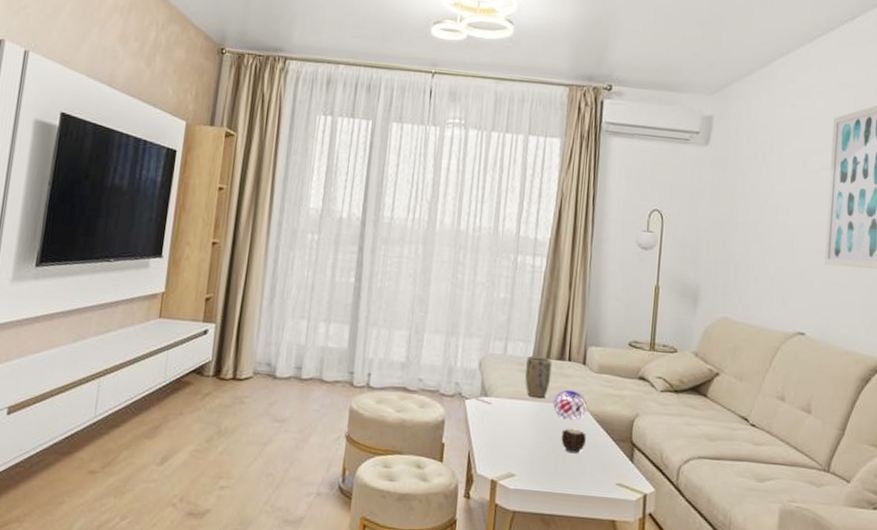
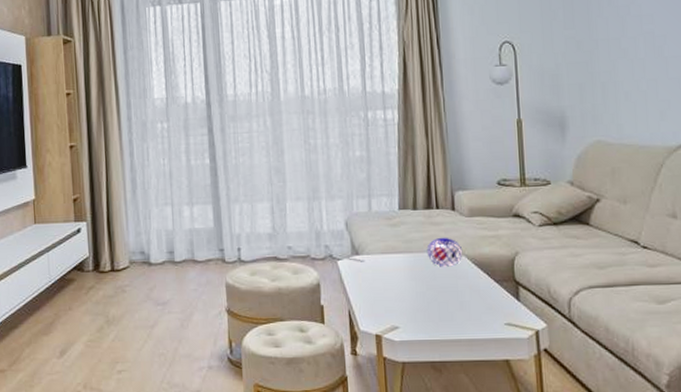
plant pot: present [524,355,553,399] -> none [392,208,421,250]
candle: present [561,427,586,454] -> none [440,273,467,300]

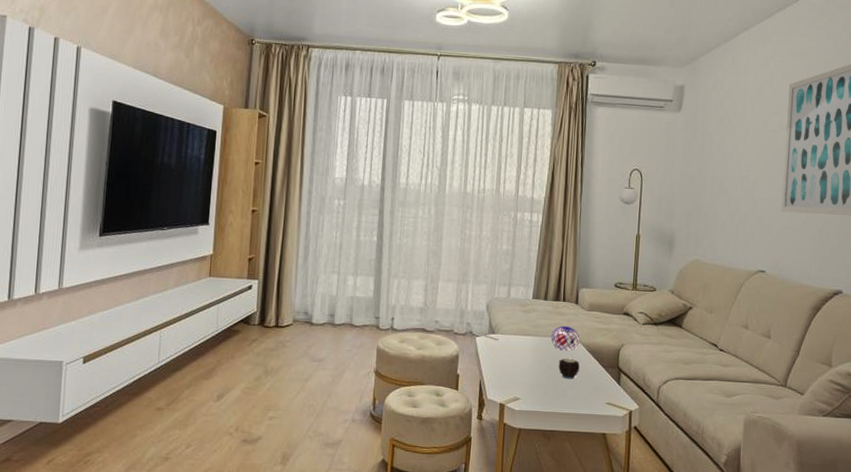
candle: none [440,273,467,300] -> present [558,357,580,379]

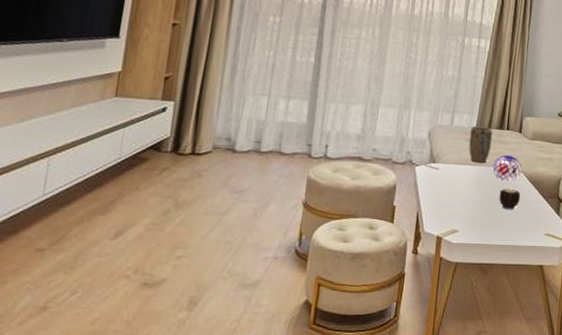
plant pot: none [526,298,550,334] -> present [469,126,493,163]

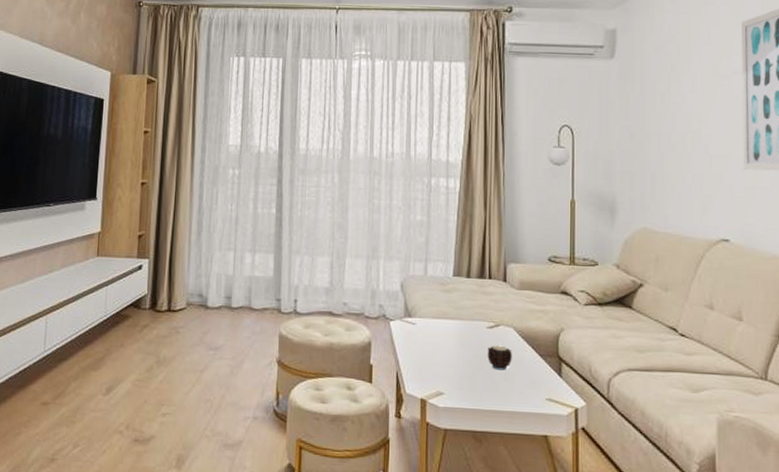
plant pot: present [469,126,493,163] -> none [446,275,473,317]
decorative orb: present [492,154,522,180] -> none [476,307,511,336]

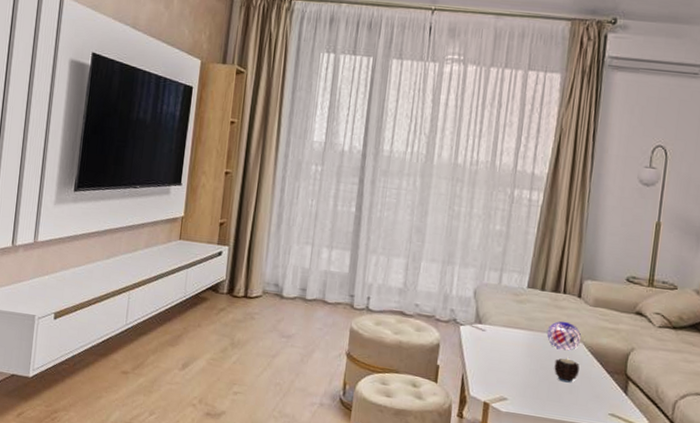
decorative orb: none [476,307,511,336] -> present [546,321,582,350]

